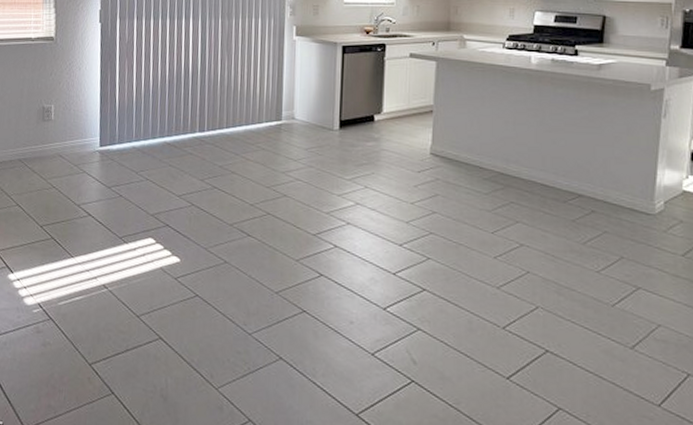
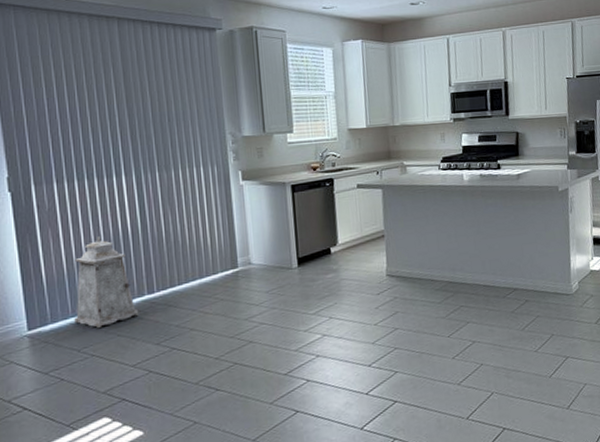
lantern: none [136,72,190,156] -> present [74,236,139,329]

